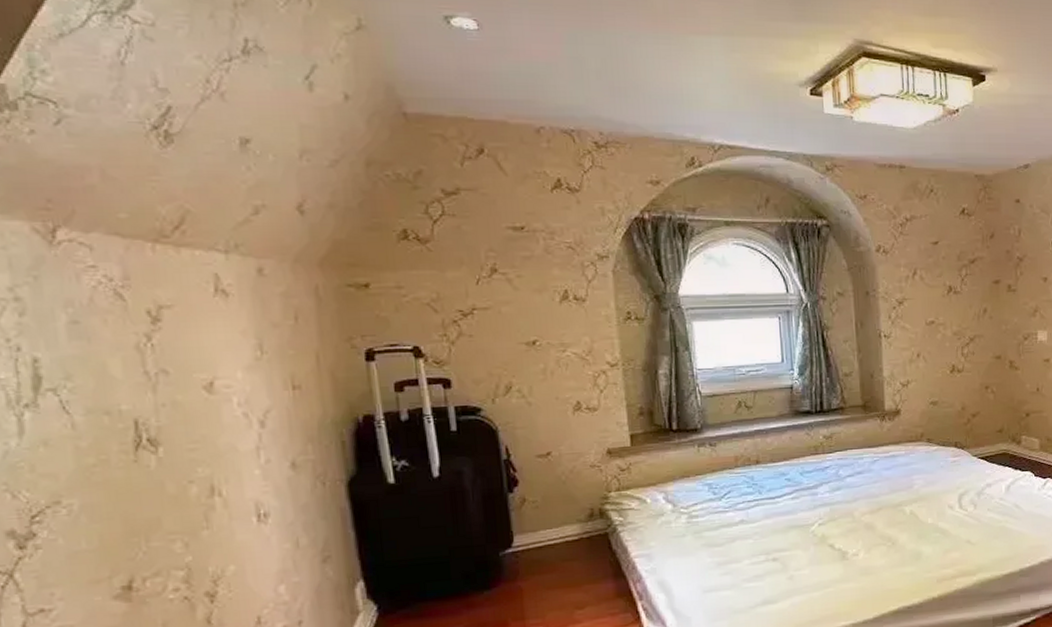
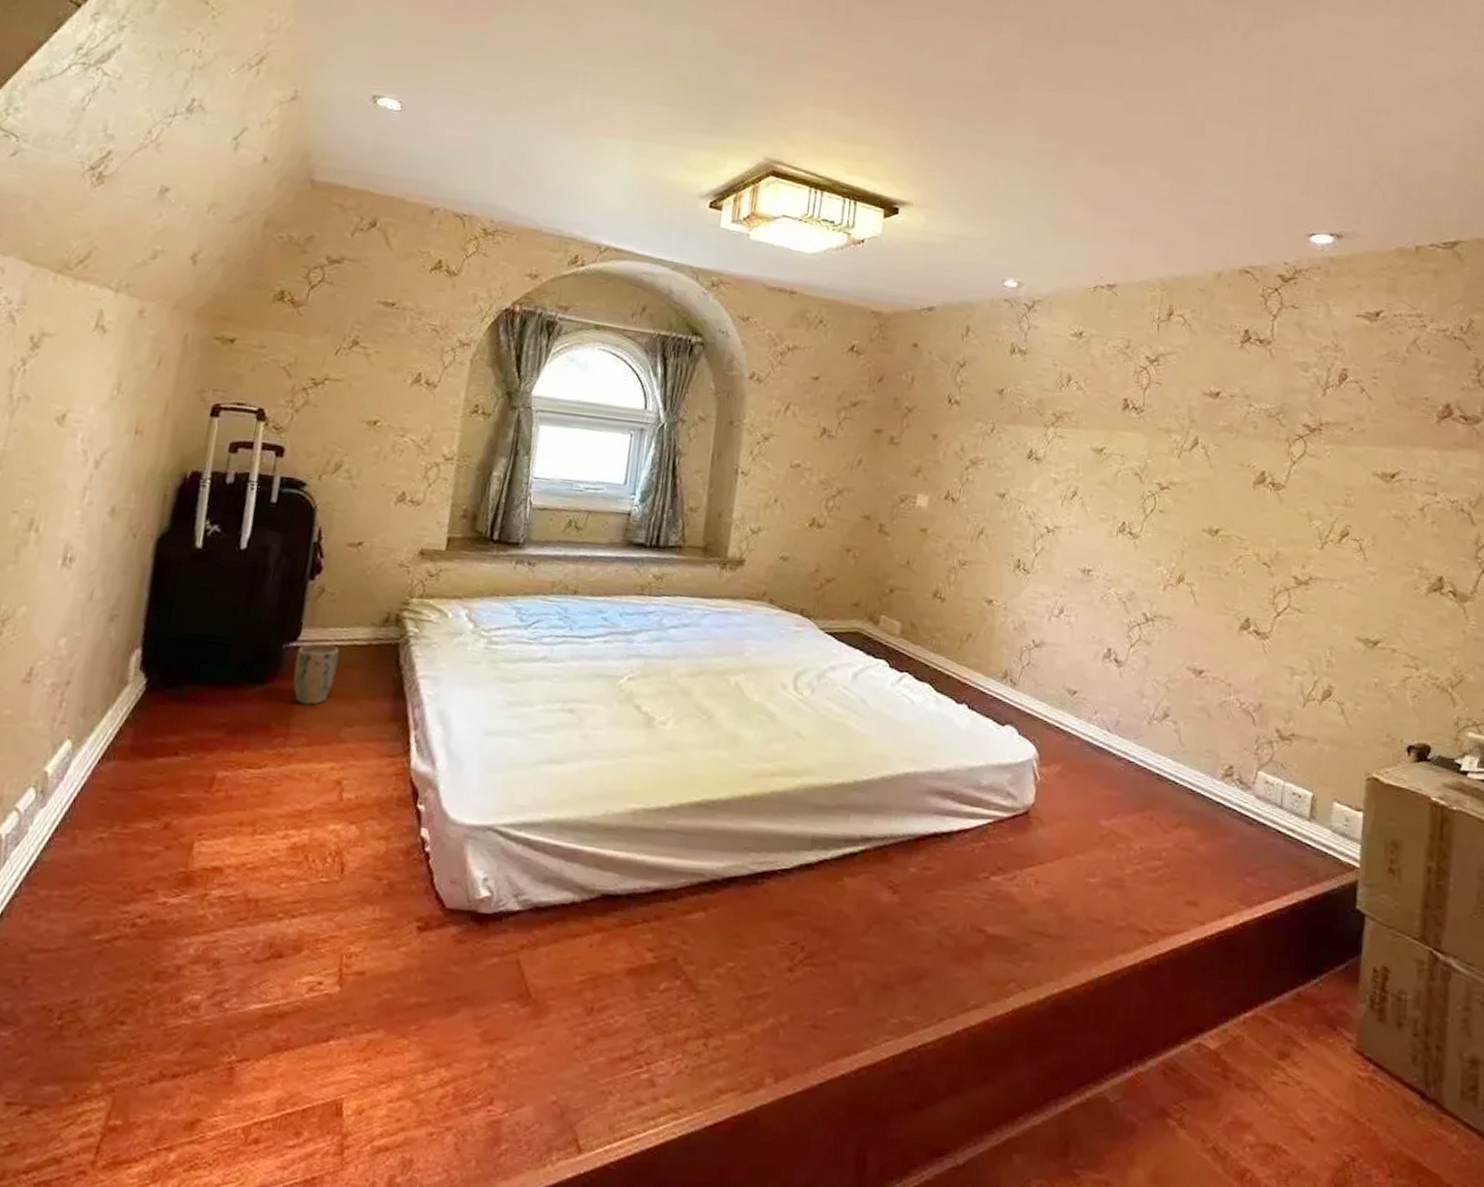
plant pot: none [515,545,557,599] -> present [293,643,340,705]

